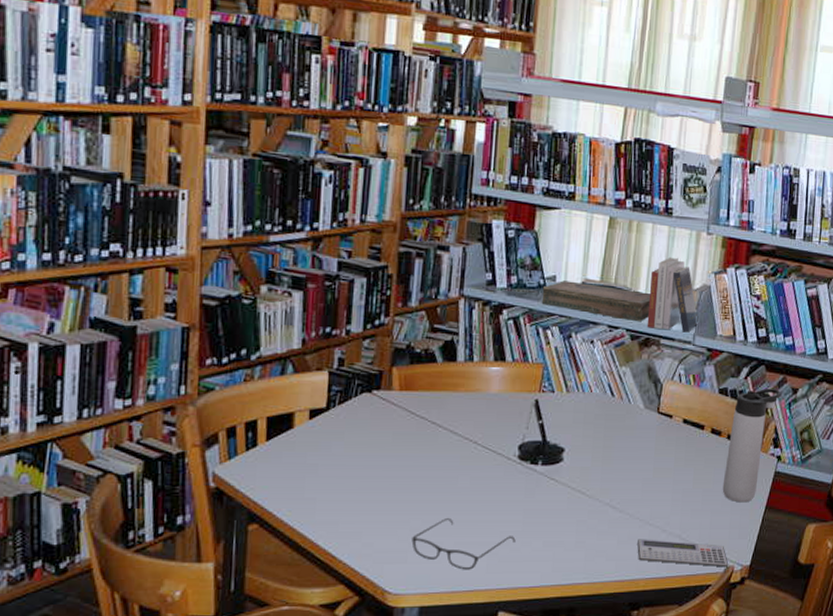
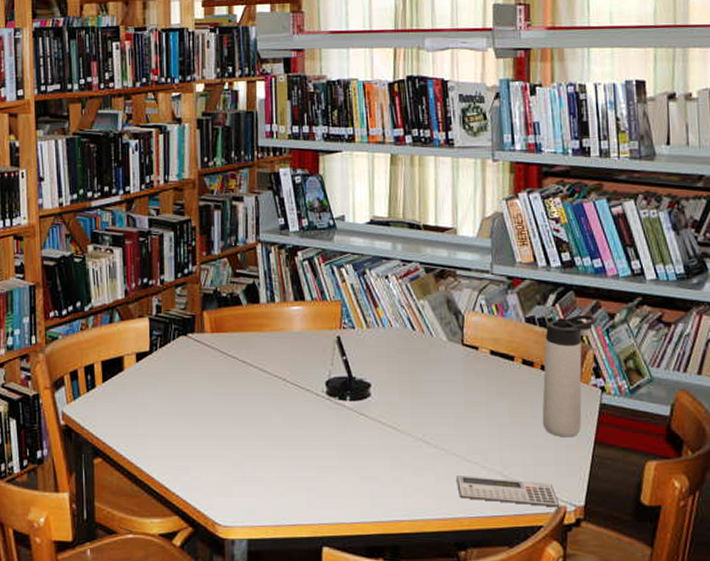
eyeglasses: present [411,517,516,570] -> none [235,452,332,504]
decorative box: present [541,280,650,322] -> none [333,219,441,255]
books: present [647,257,698,333] -> none [439,187,494,262]

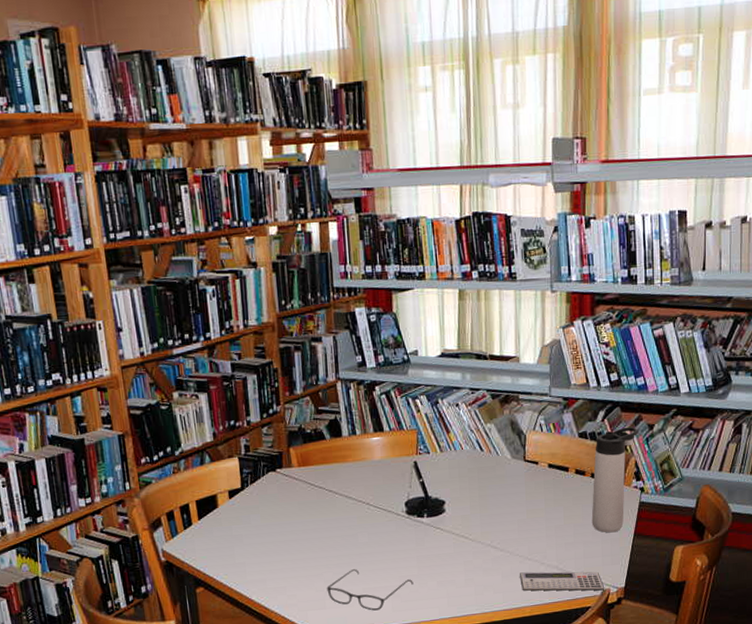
eyeglasses: none [235,452,332,504] -> present [327,568,414,611]

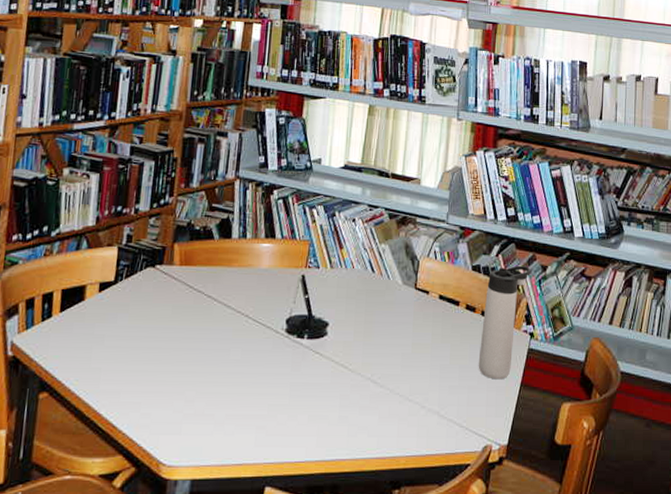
eyeglasses: present [327,568,414,611] -> none [186,389,283,443]
calculator: present [520,571,605,591] -> none [398,415,487,446]

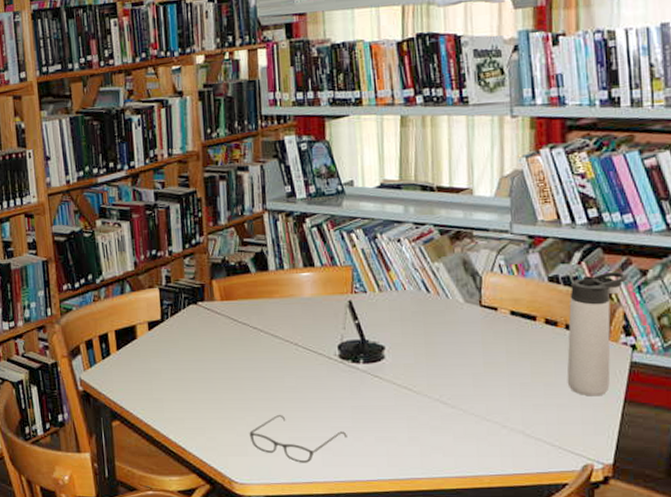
eyeglasses: none [186,389,283,443] -> present [249,414,347,463]

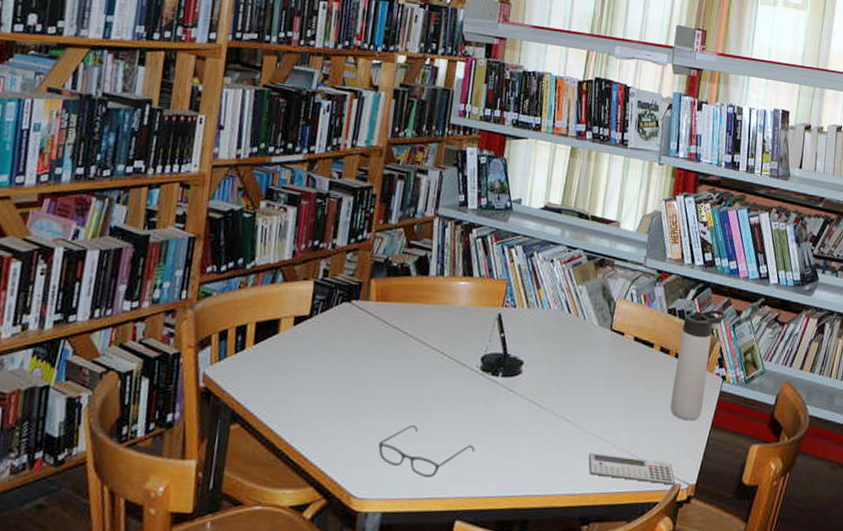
calculator: none [476,435,587,466] -> present [589,453,676,485]

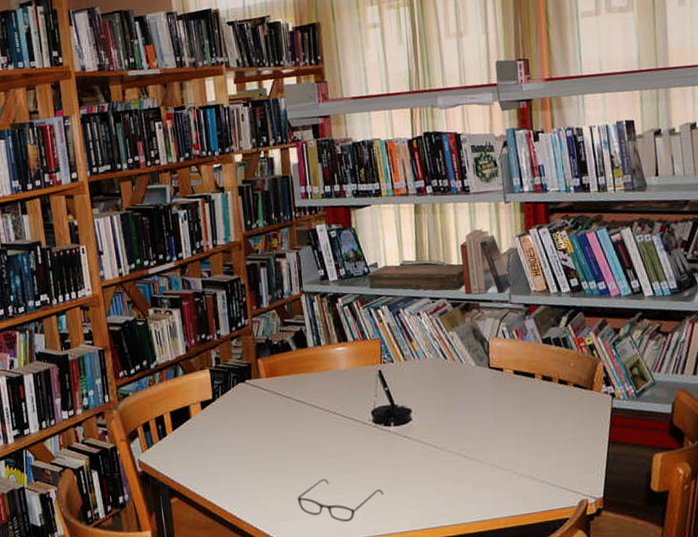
decorative box: none [507,203,606,244] -> present [367,264,465,291]
calculator: present [589,453,676,485] -> none [492,481,583,502]
books: none [602,184,650,255] -> present [460,228,511,295]
thermos bottle: present [670,309,725,421] -> none [560,331,603,441]

